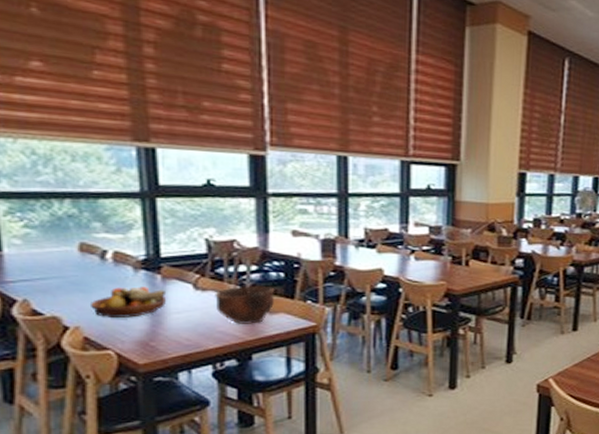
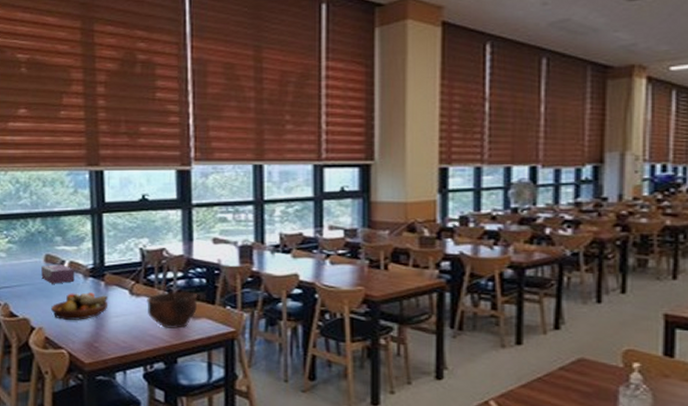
tissue box: none [74,254,122,277] -> present [41,264,75,284]

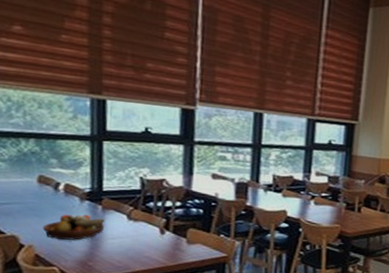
tissue box: present [41,264,75,284] -> none [33,185,71,205]
bowl: present [147,291,197,329] -> none [144,218,194,252]

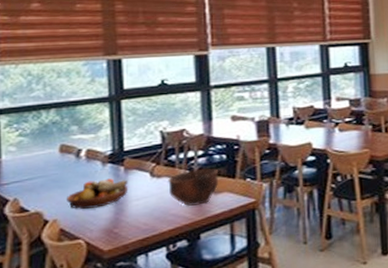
bowl: none [144,218,194,252] -> present [168,168,218,206]

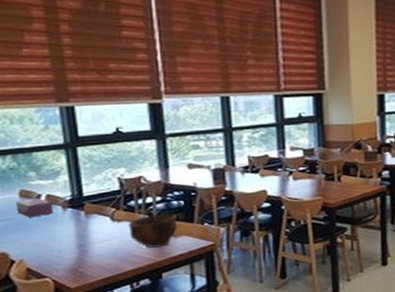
tissue box: none [56,153,92,174] -> present [16,198,53,218]
fruit bowl: present [67,178,129,210] -> none [31,222,90,251]

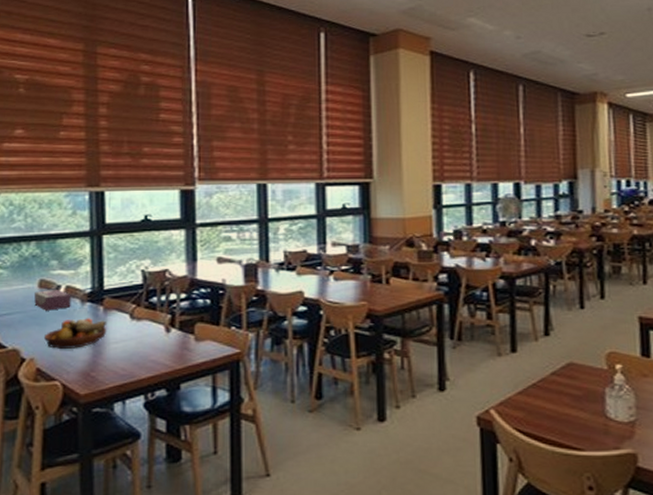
fruit bowl: none [31,222,90,251] -> present [44,318,107,350]
bowl: present [128,213,177,248] -> none [148,313,201,353]

